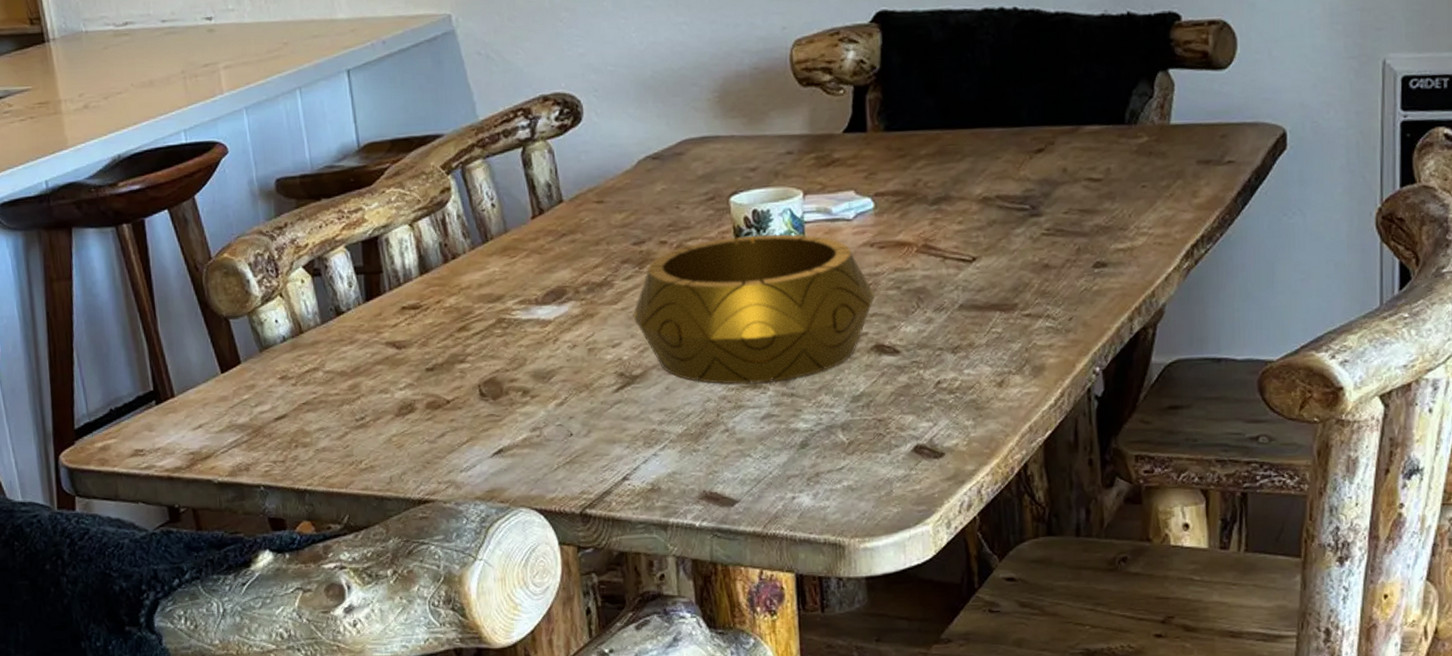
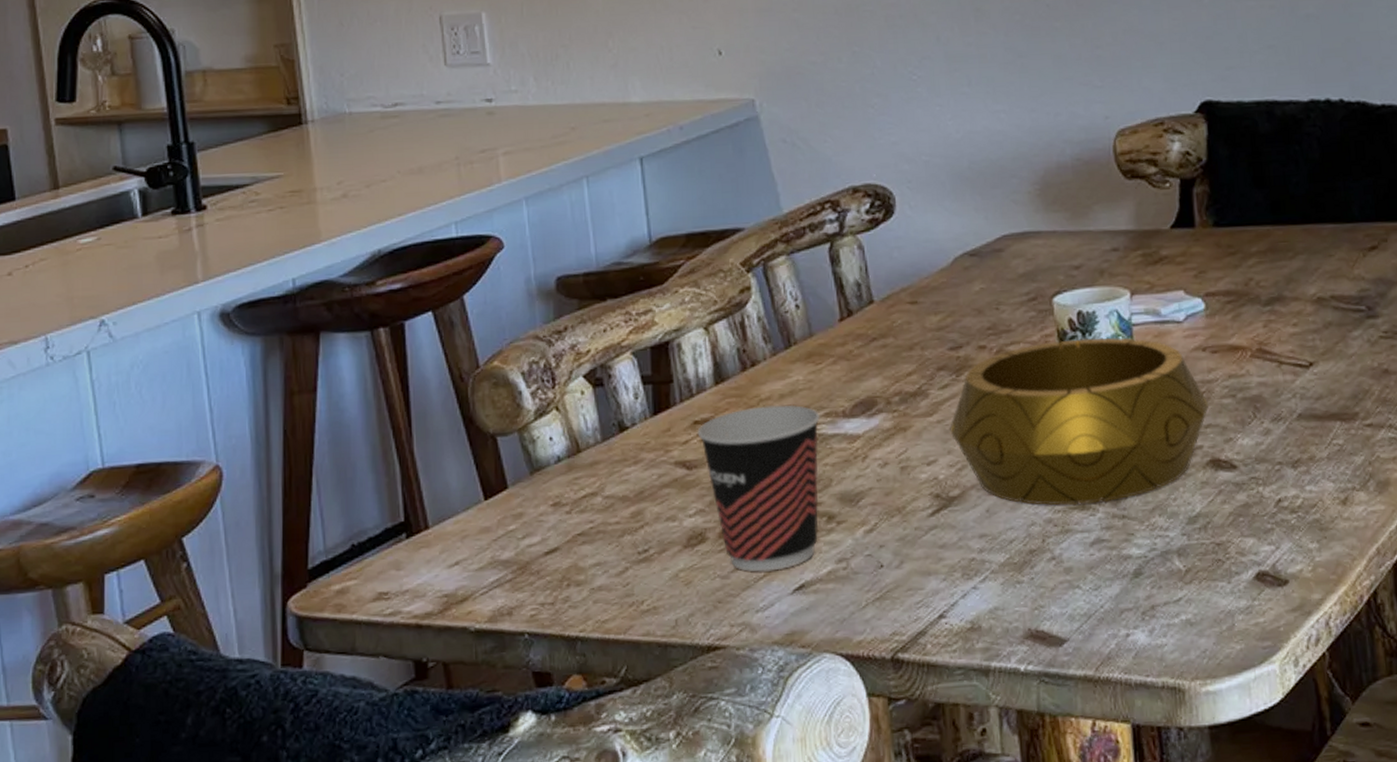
cup: none [405,293,516,438] -> present [697,404,821,572]

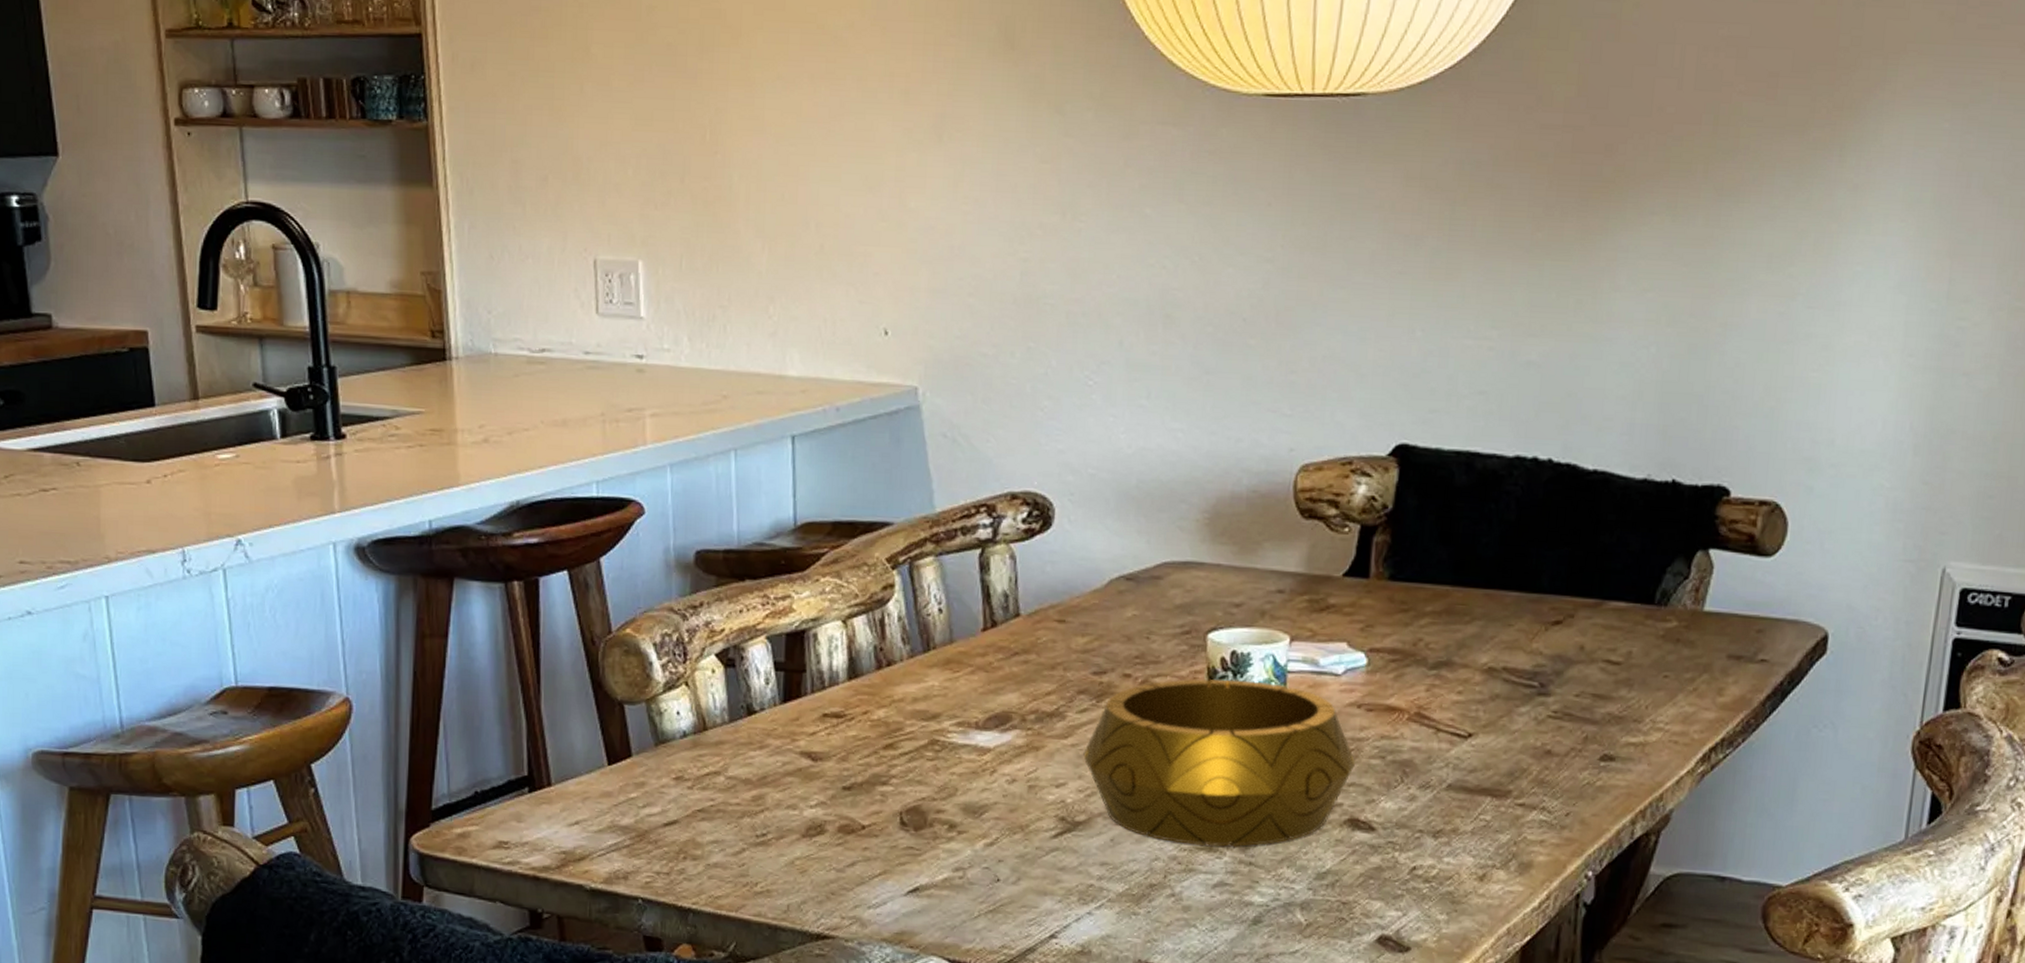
cup: present [697,404,821,572] -> none [826,707,953,871]

